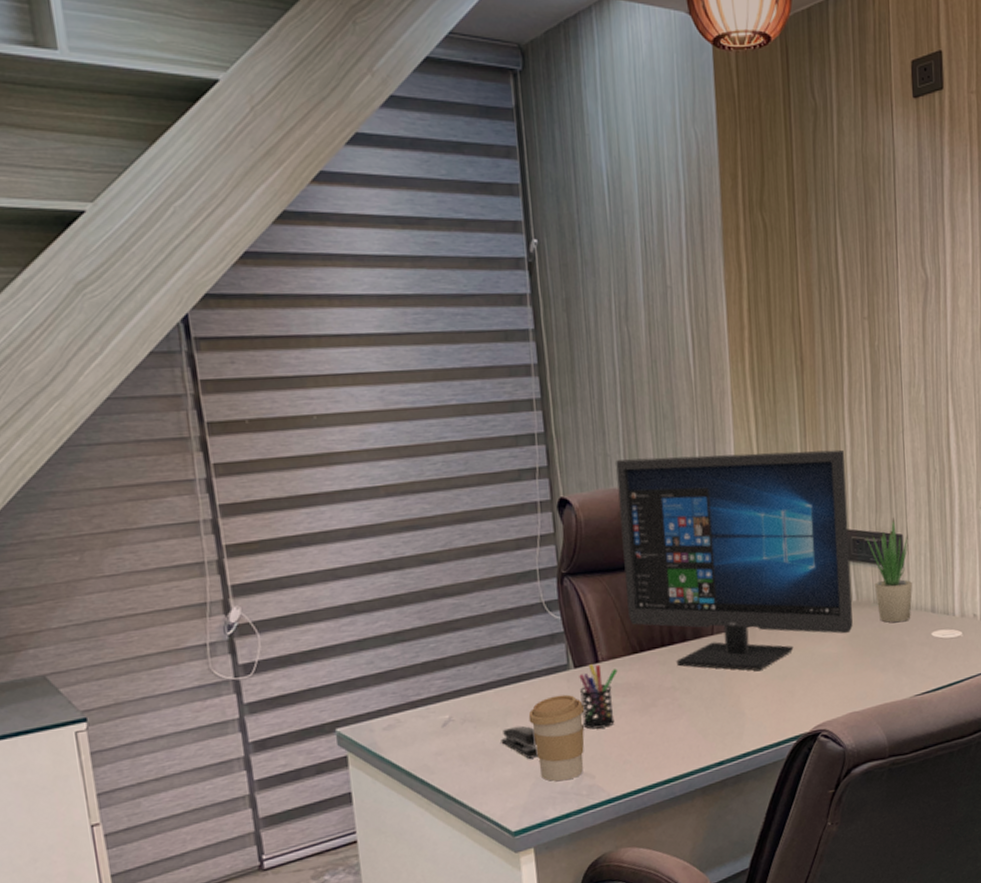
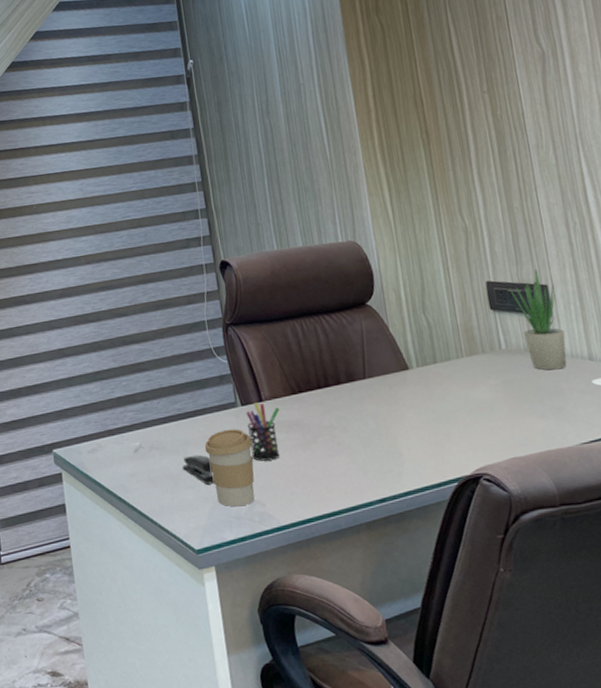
computer monitor: present [616,449,853,671] -> none [266,208,505,414]

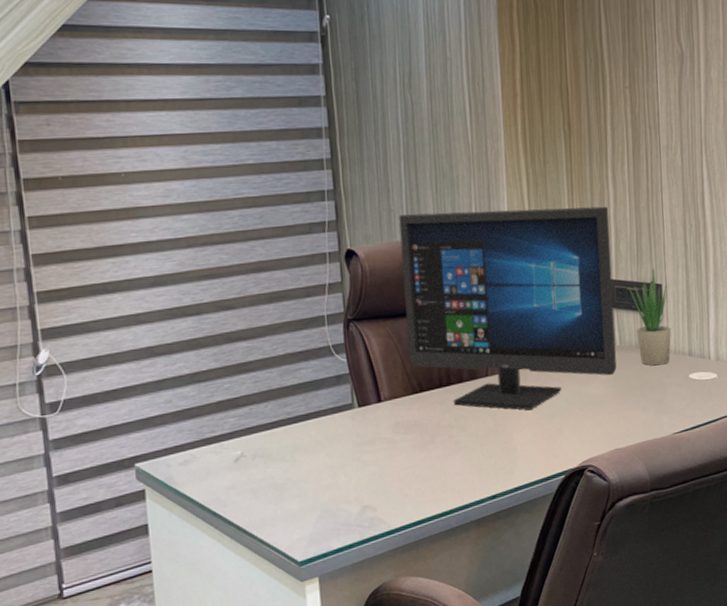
stapler: present [182,454,214,485] -> none [289,461,324,492]
coffee cup: present [204,429,255,507] -> none [315,431,368,514]
pen holder: present [246,403,280,461] -> none [363,403,399,465]
computer monitor: none [266,208,505,414] -> present [399,206,617,411]

